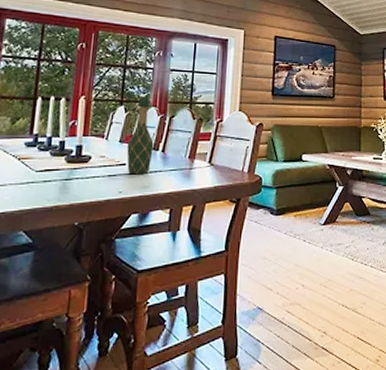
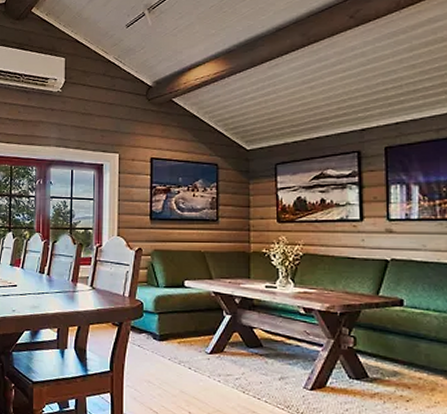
wine bottle: present [127,97,154,175] -> none [17,224,40,296]

